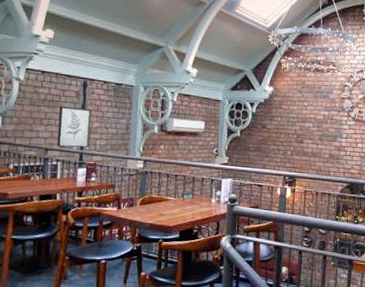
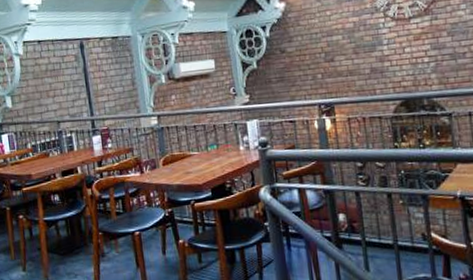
wall art: present [57,106,92,148] -> none [62,70,98,117]

